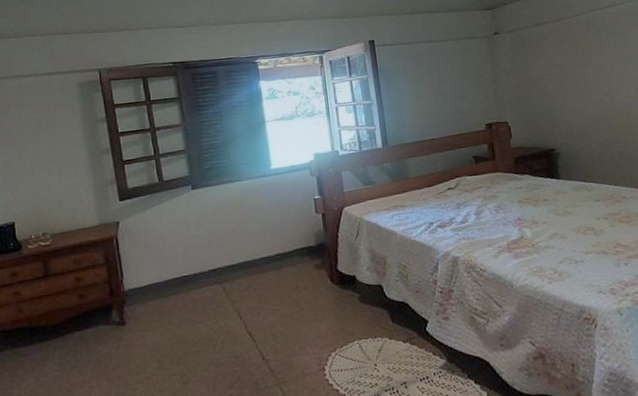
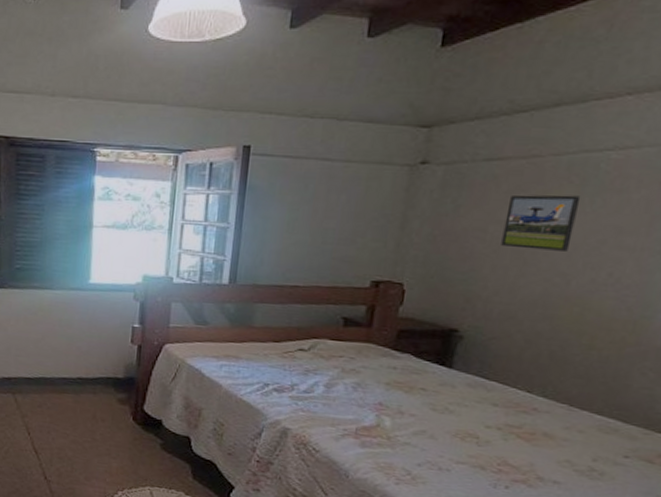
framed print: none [558,40,605,82] -> present [501,195,581,251]

